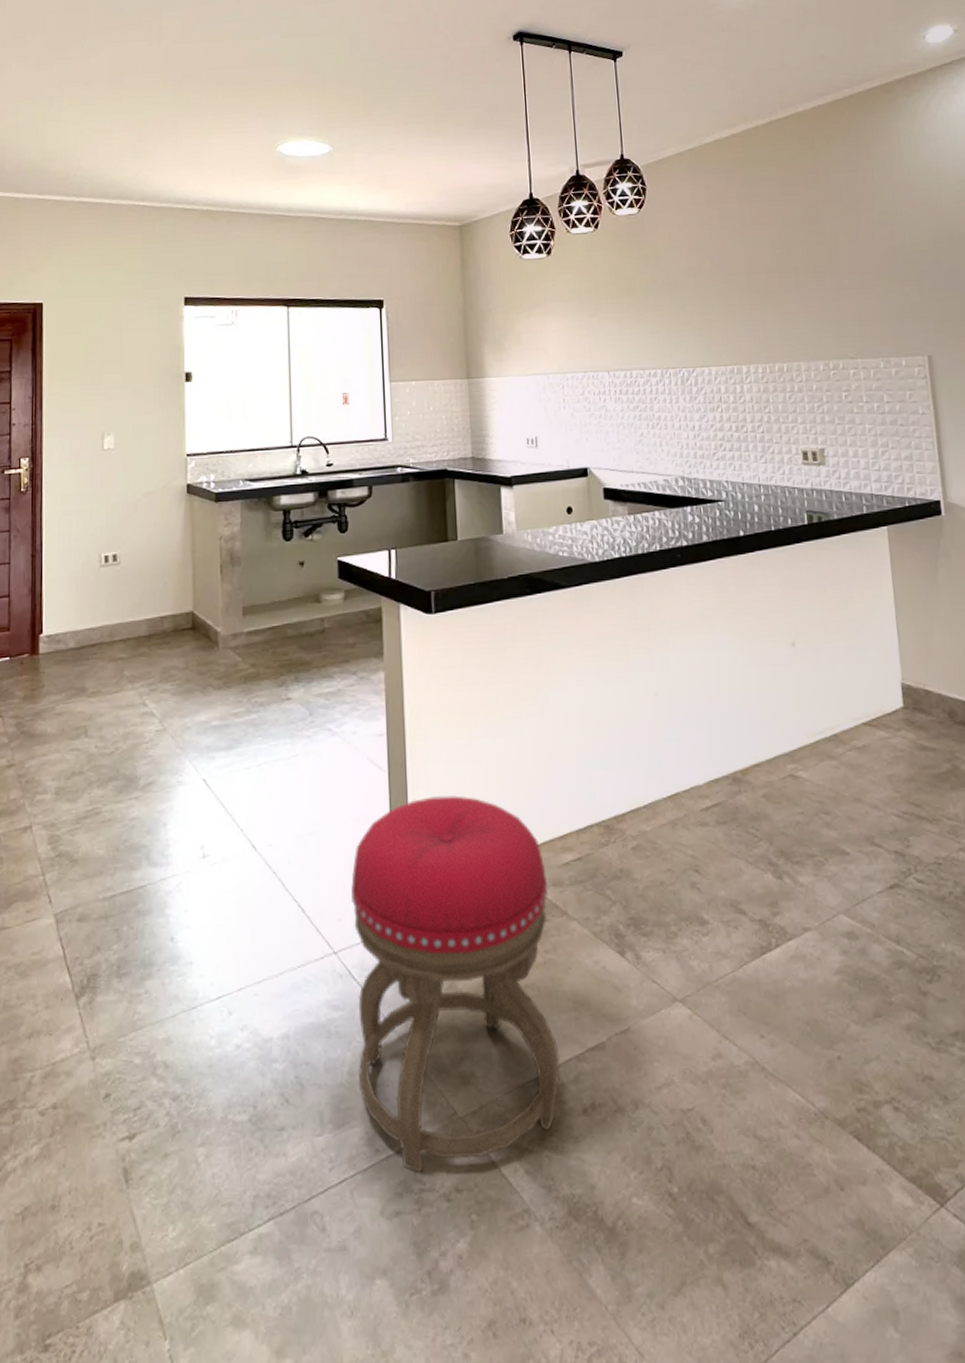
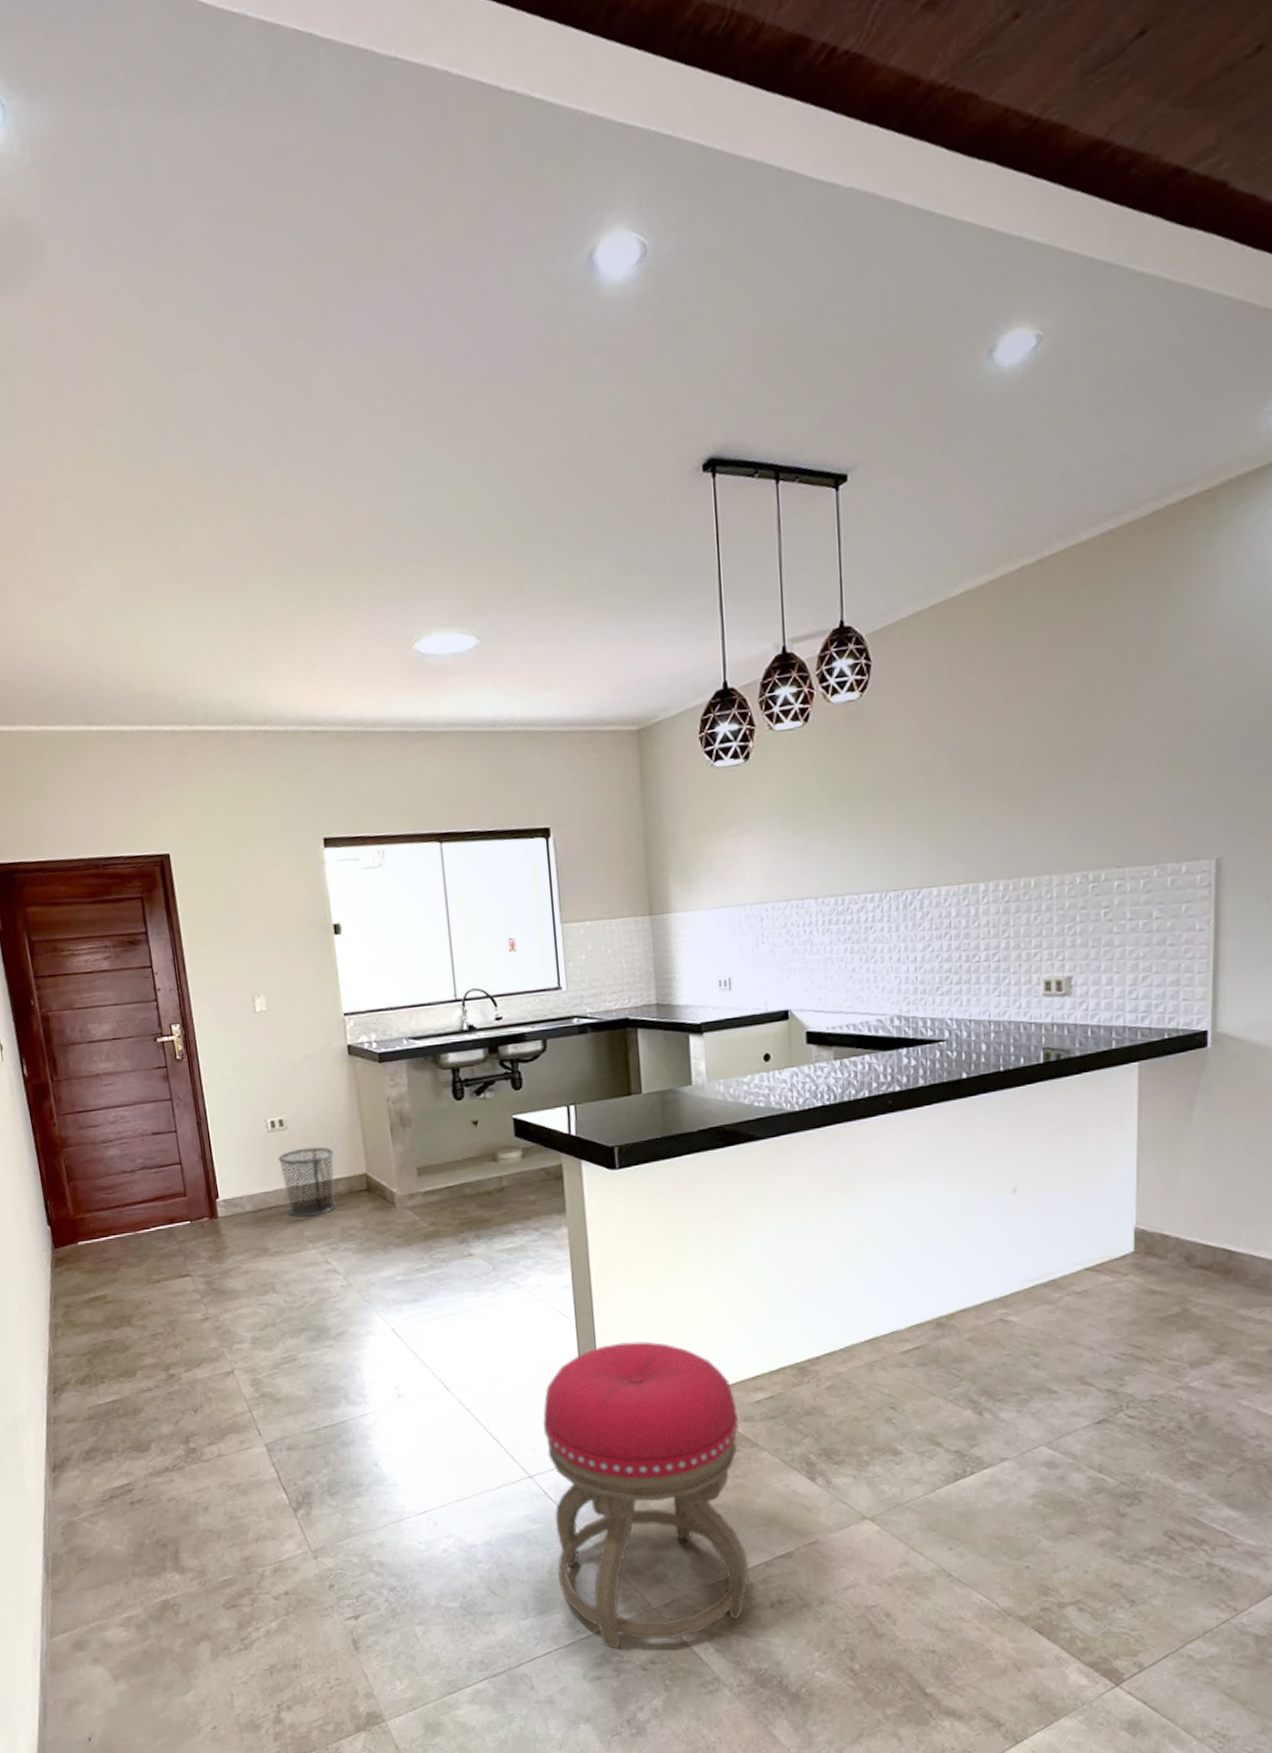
waste bin: none [108,583,163,656] -> present [278,1147,336,1218]

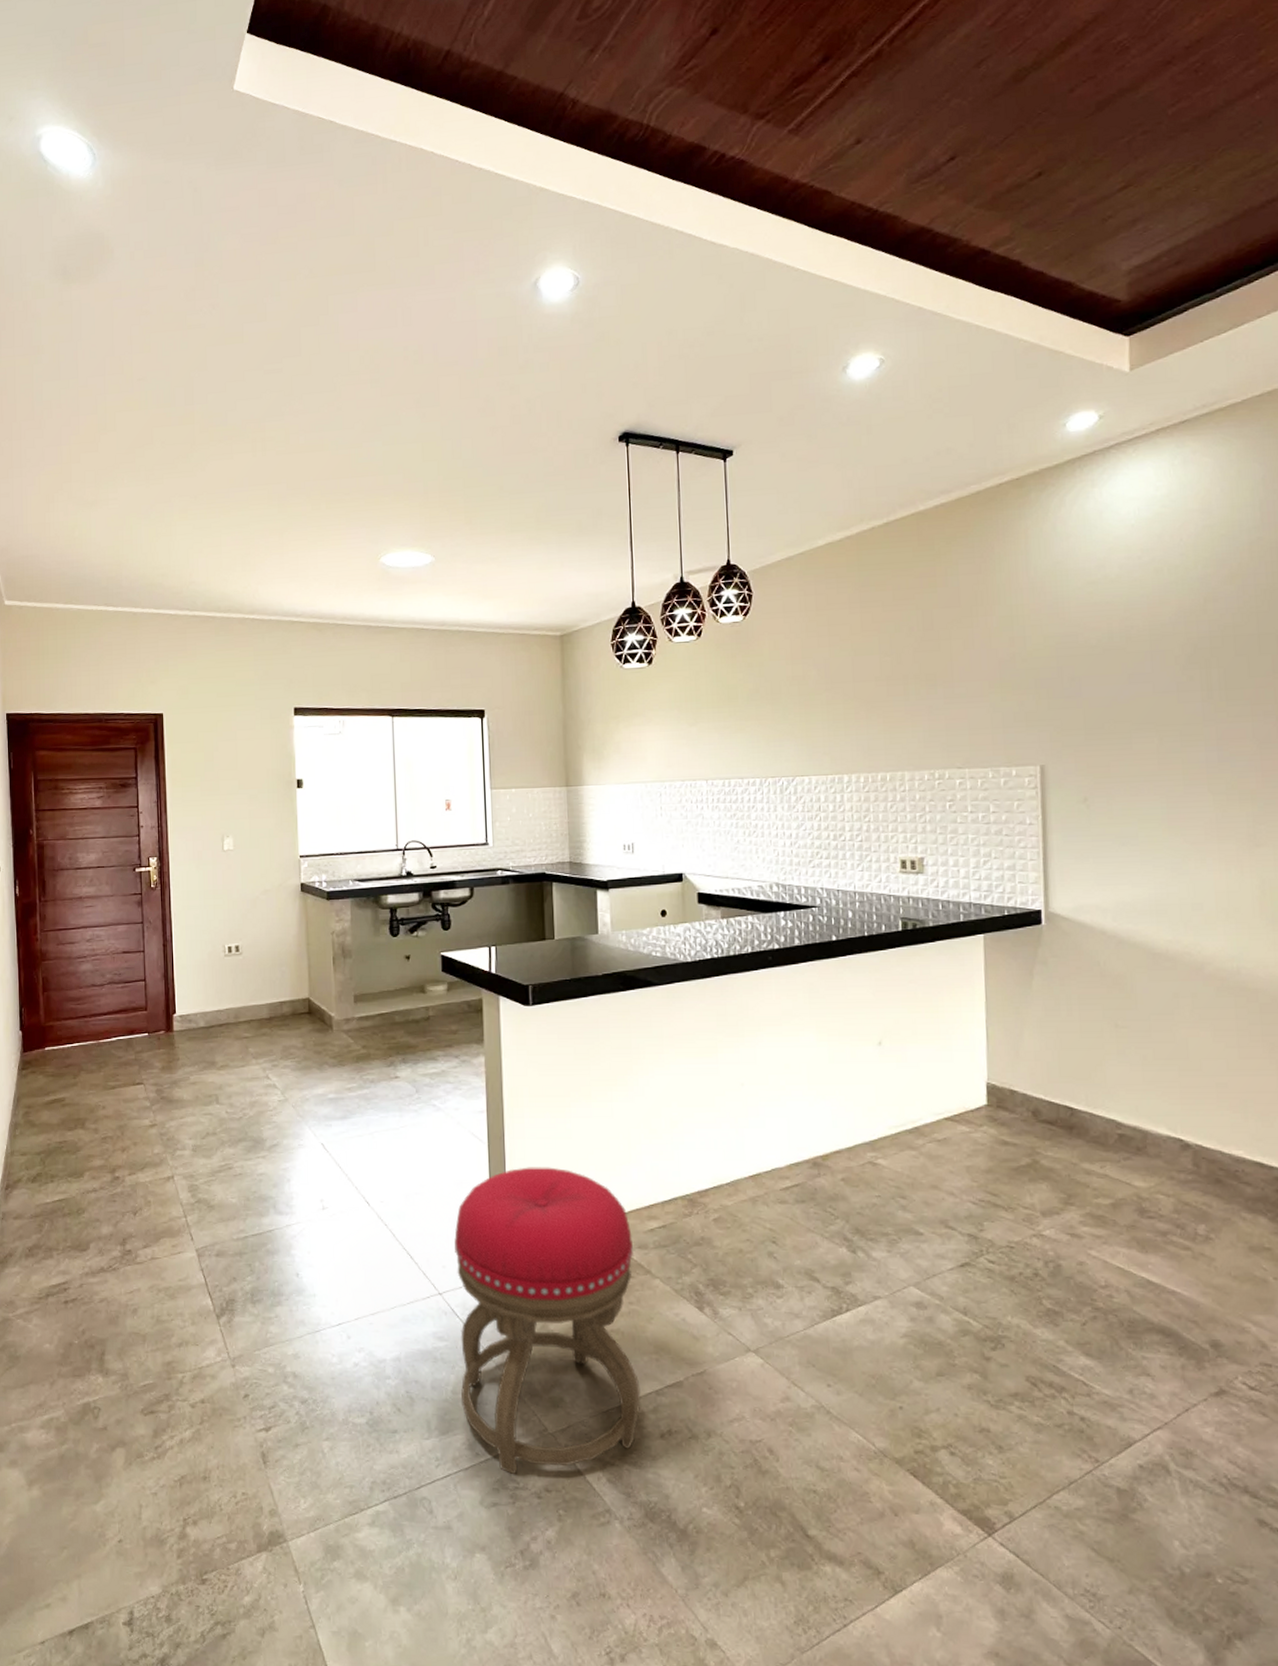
waste bin: present [278,1147,336,1218] -> none [232,972,282,1036]

